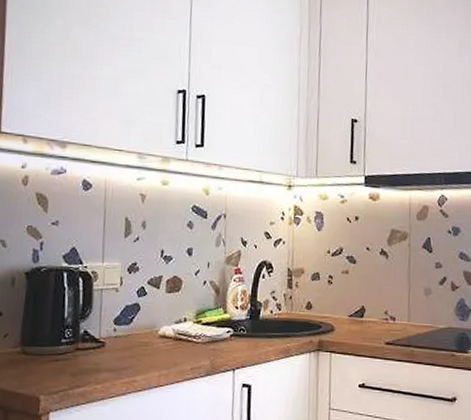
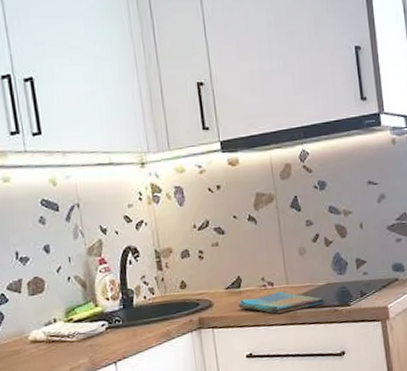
dish towel: none [357,327,444,349] -> present [237,291,325,314]

